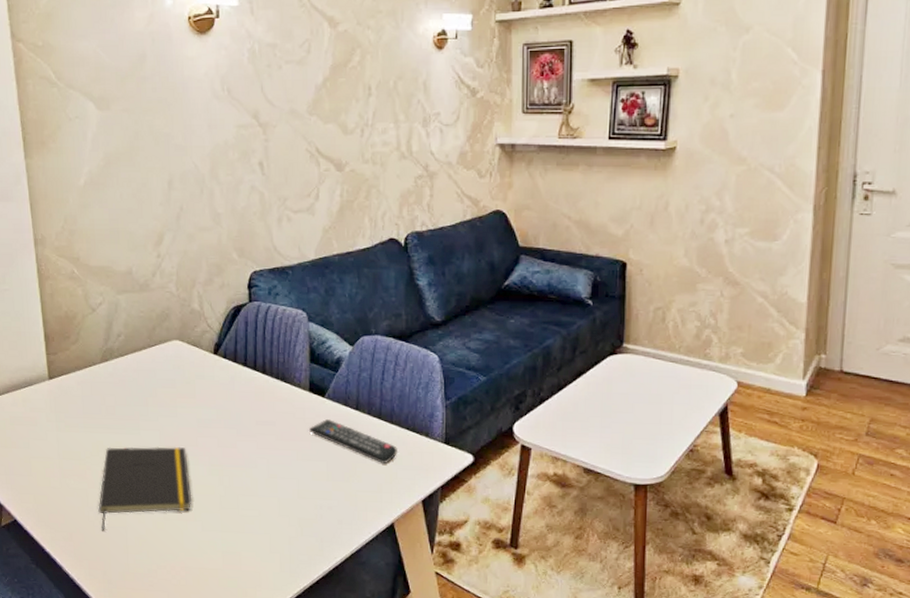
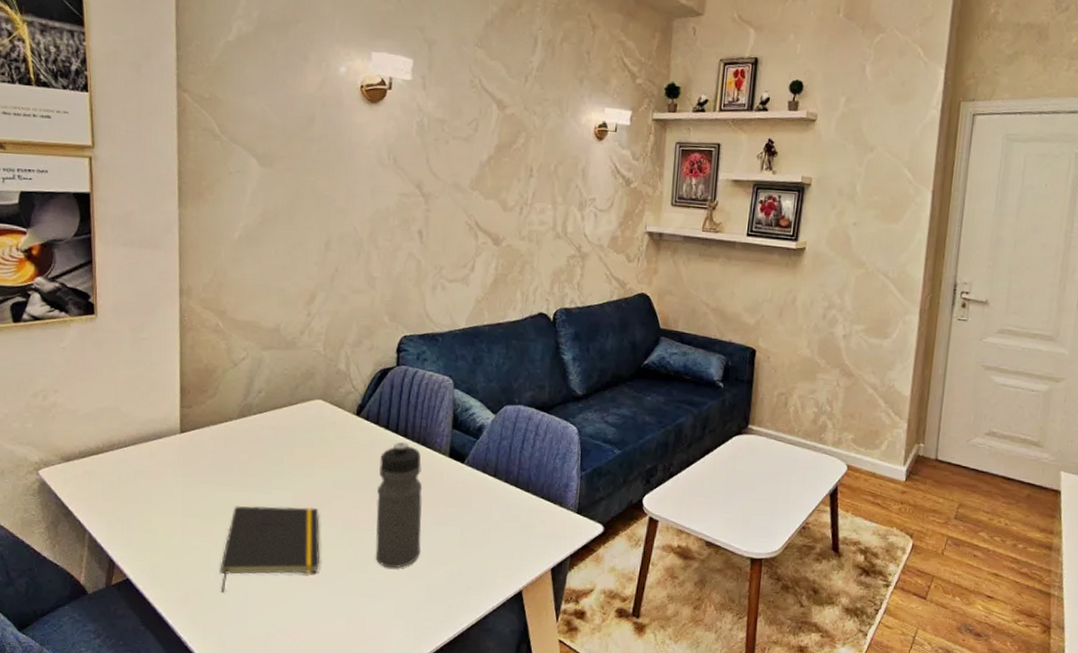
water bottle: none [241,378,290,504] -> present [375,441,423,569]
remote control: present [309,419,399,463] -> none [446,485,532,531]

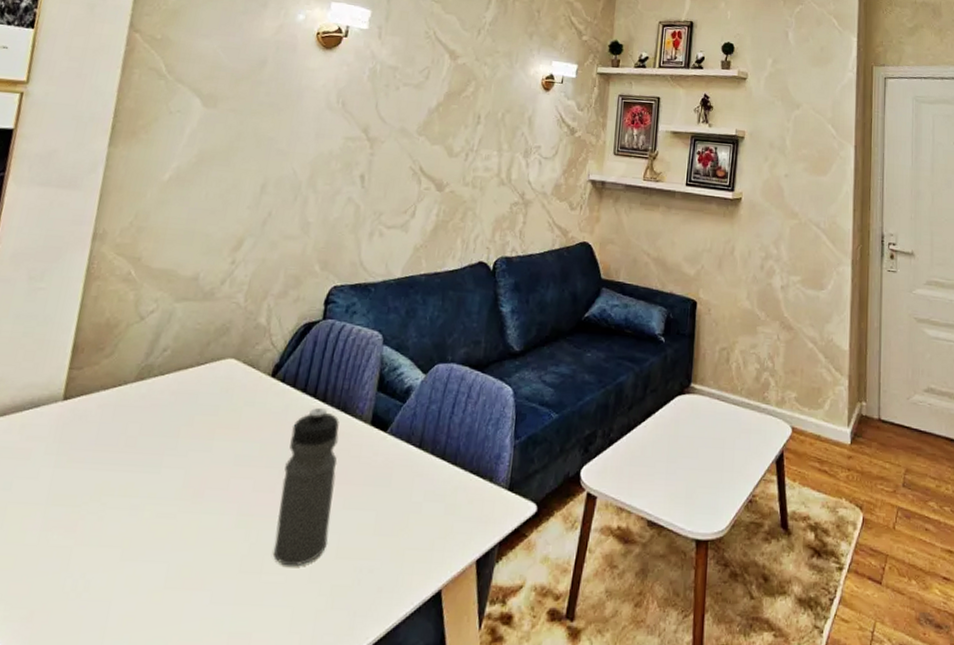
notepad: present [219,505,321,593] -> none [76,489,213,607]

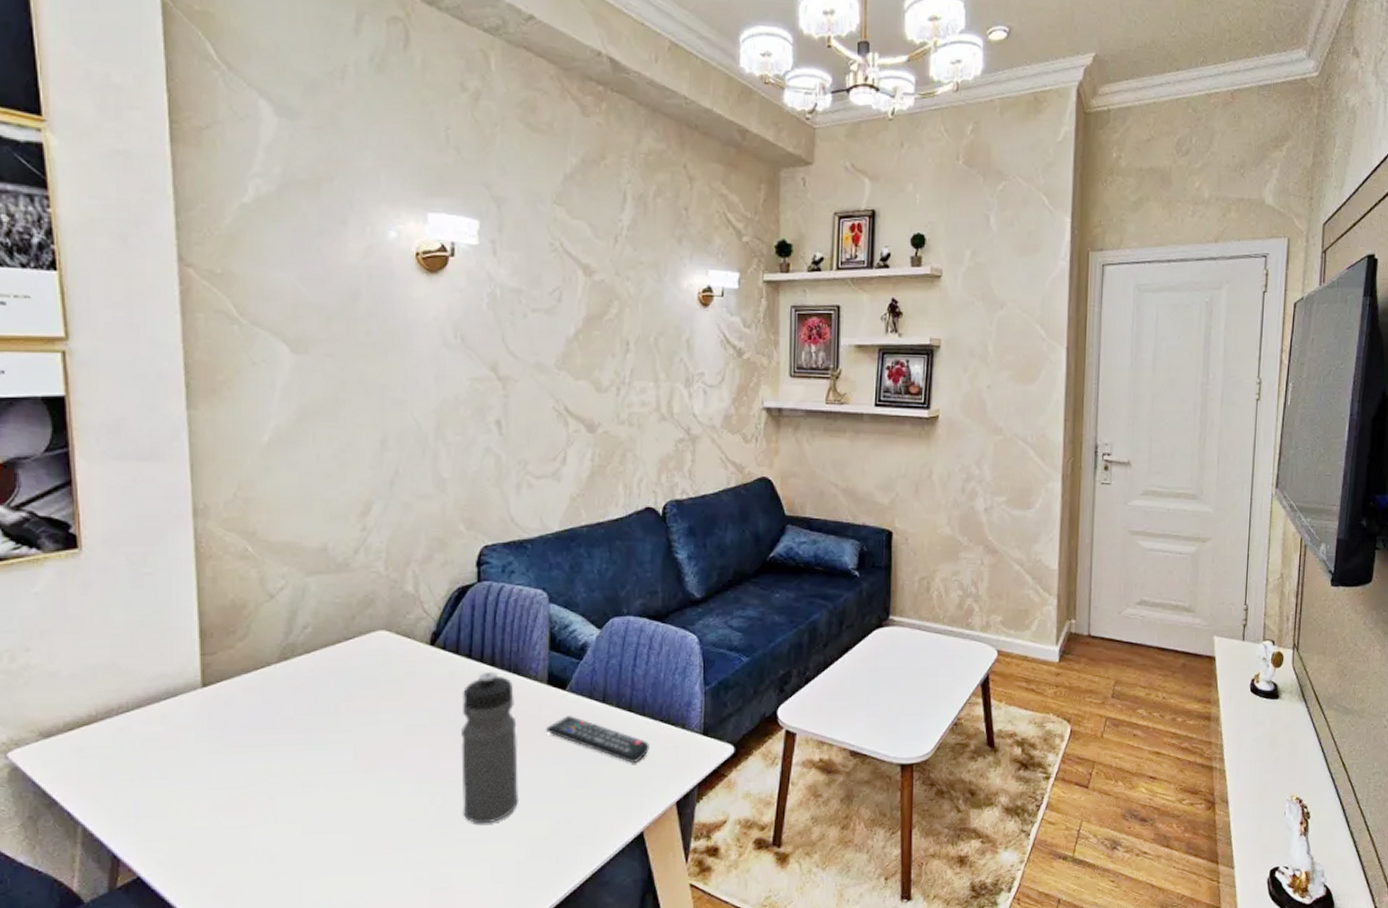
remote control: none [363,459,458,514] -> present [546,716,651,763]

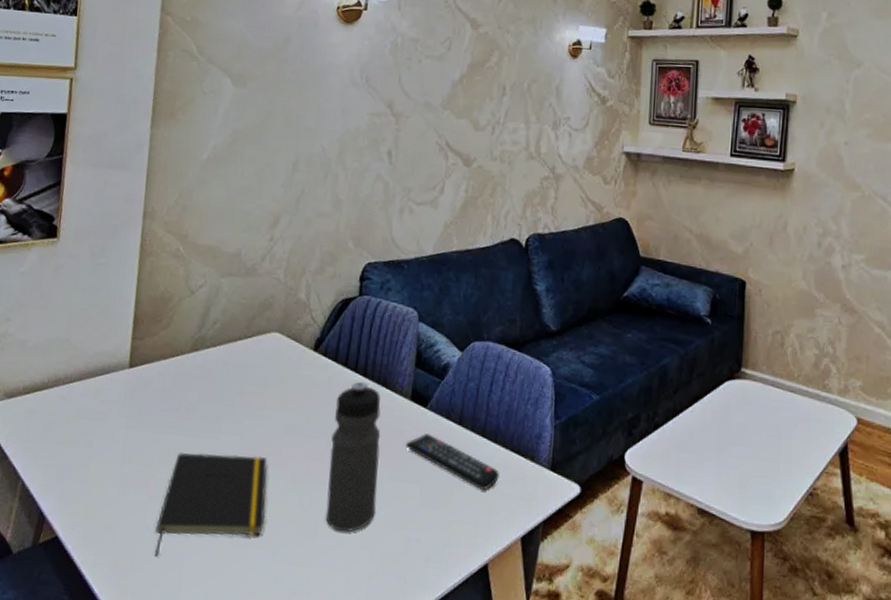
notepad: none [262,762,393,880] -> present [155,452,268,557]

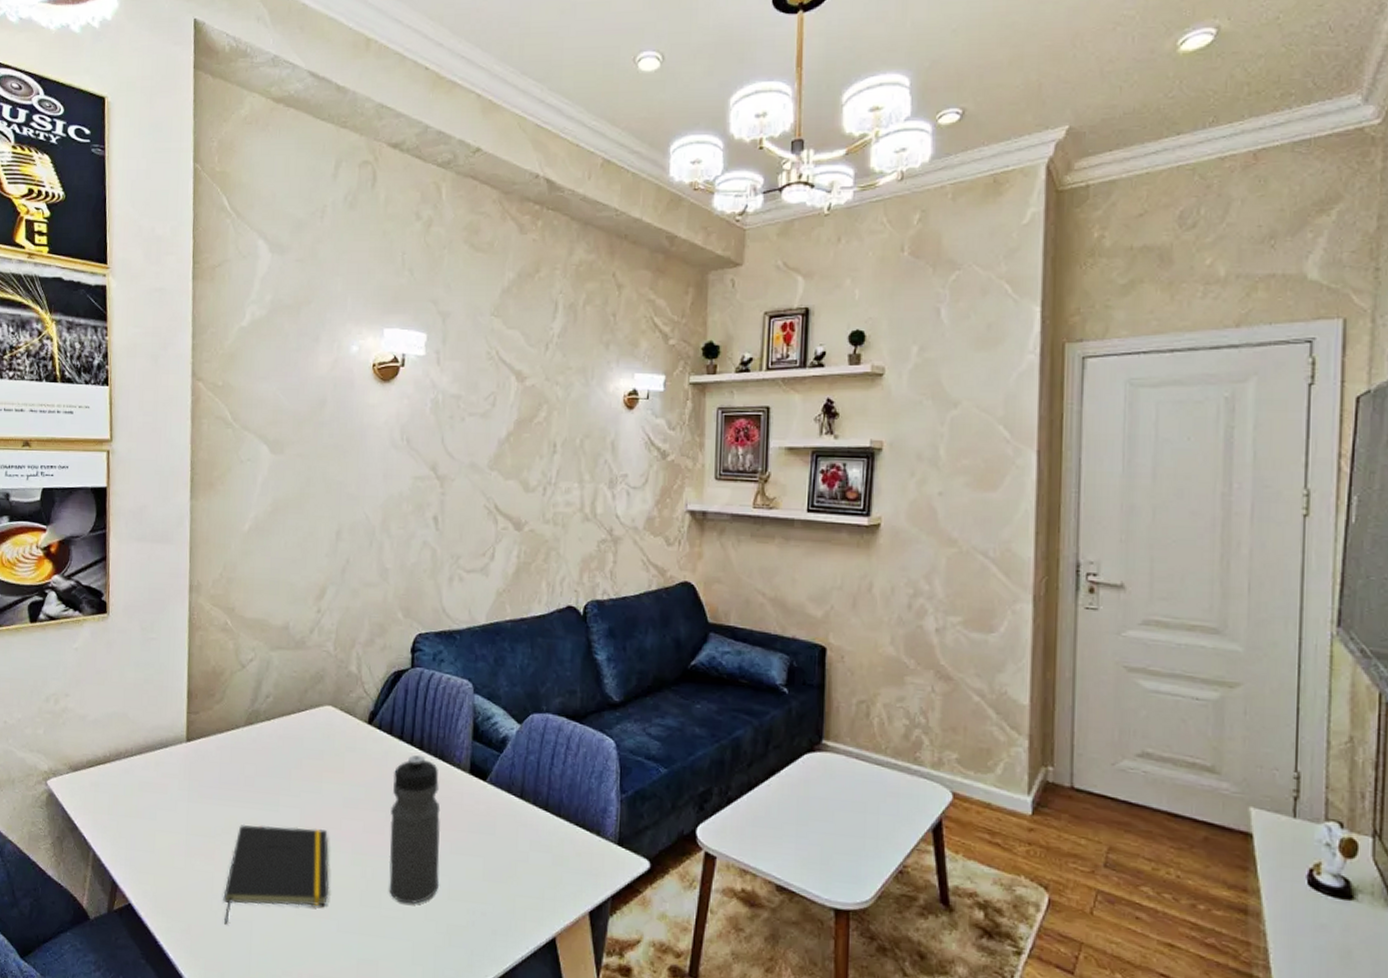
remote control: present [406,434,500,490] -> none [467,807,565,864]

